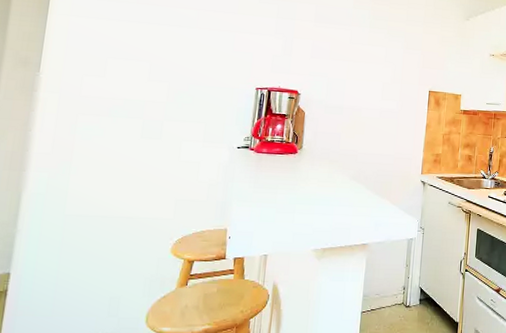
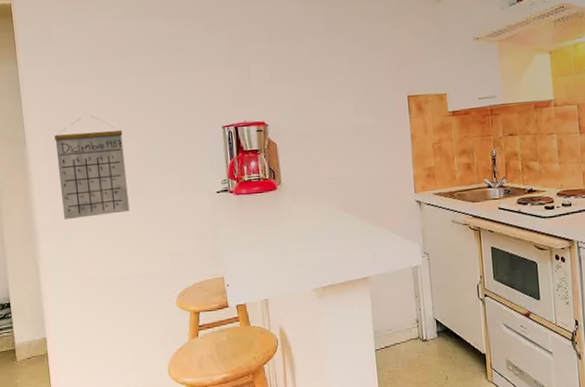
calendar: none [65,55,152,154] -> present [54,116,130,220]

